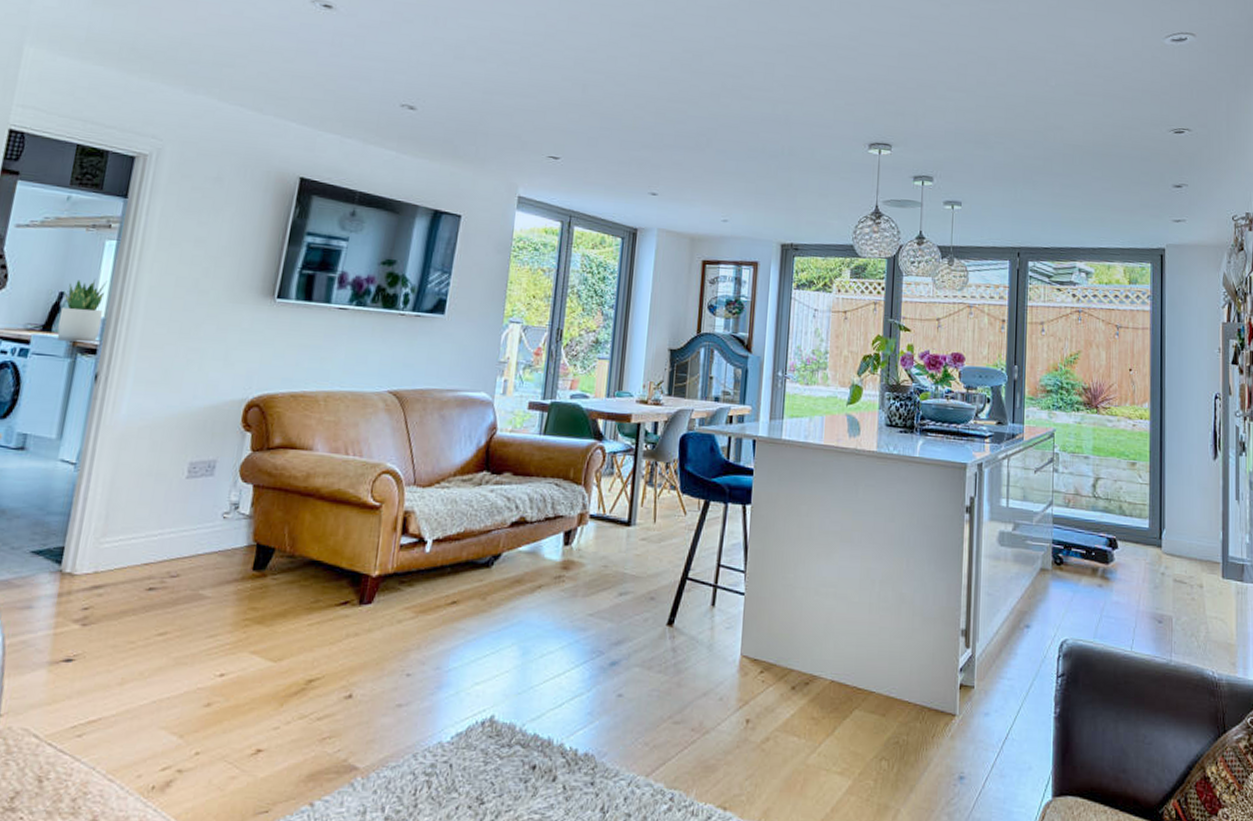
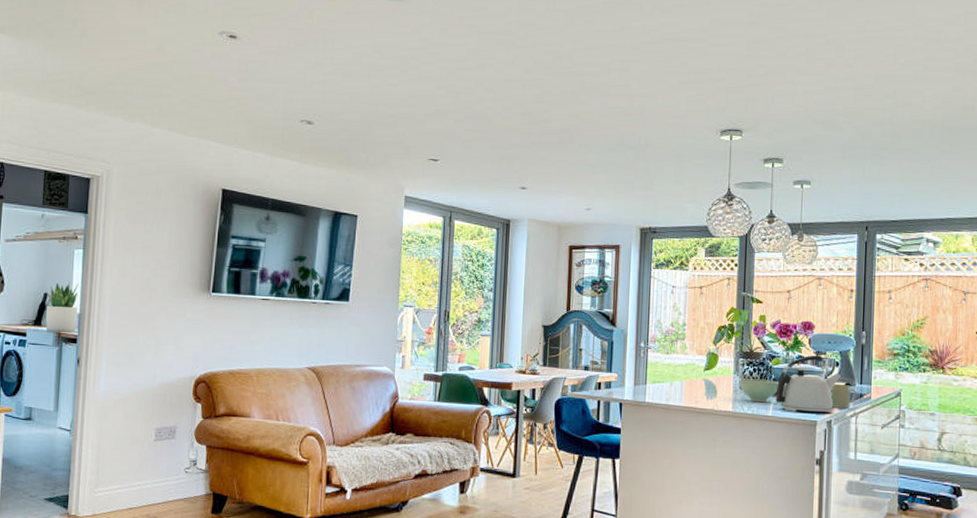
bowl: none [883,414,927,442] -> present [738,378,778,403]
kettle: none [923,390,992,456] -> present [775,355,841,414]
mug: none [981,423,1010,450] -> present [830,384,858,408]

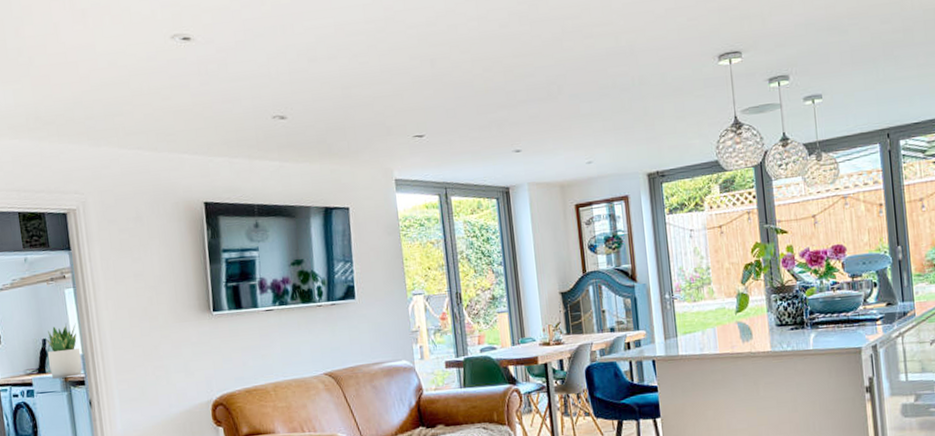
bowl: present [738,378,778,403] -> none [772,312,816,338]
kettle: present [775,355,841,414] -> none [814,278,881,342]
mug: present [830,384,858,408] -> none [871,305,901,331]

